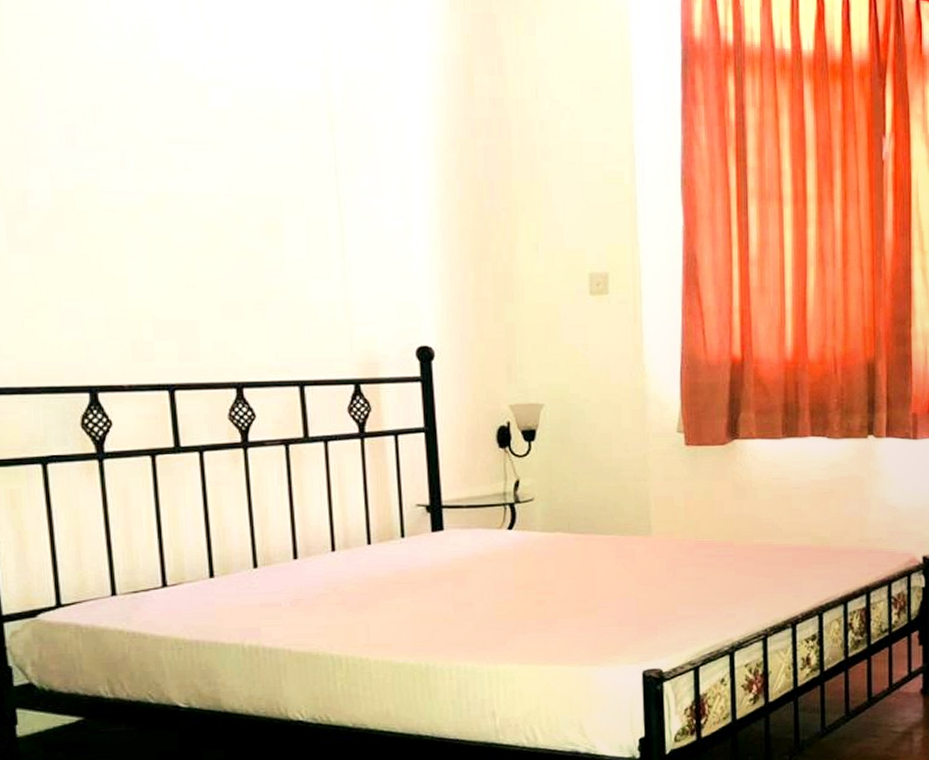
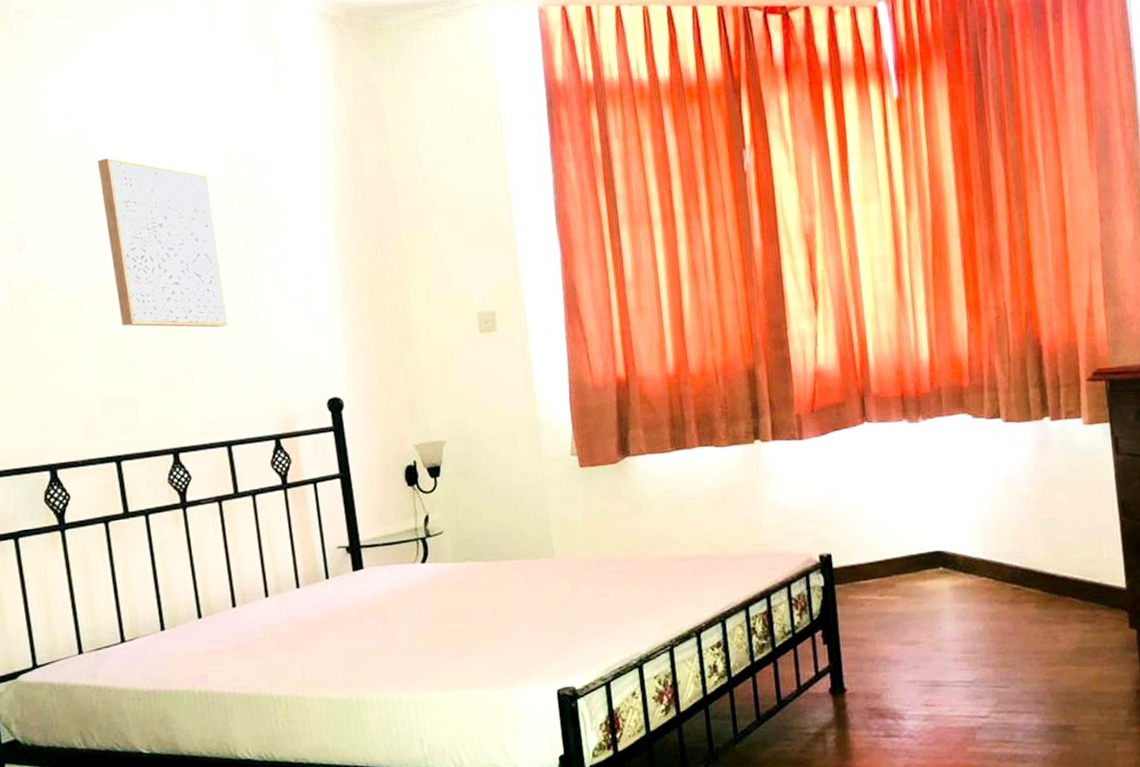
wall art: none [168,53,309,256] -> present [98,158,227,328]

